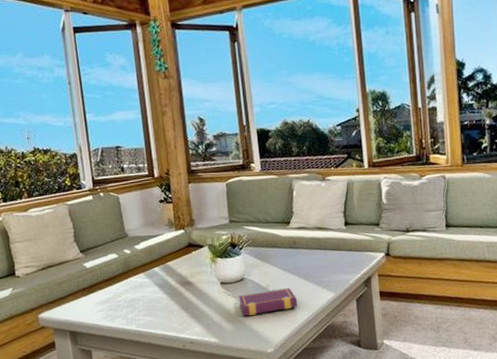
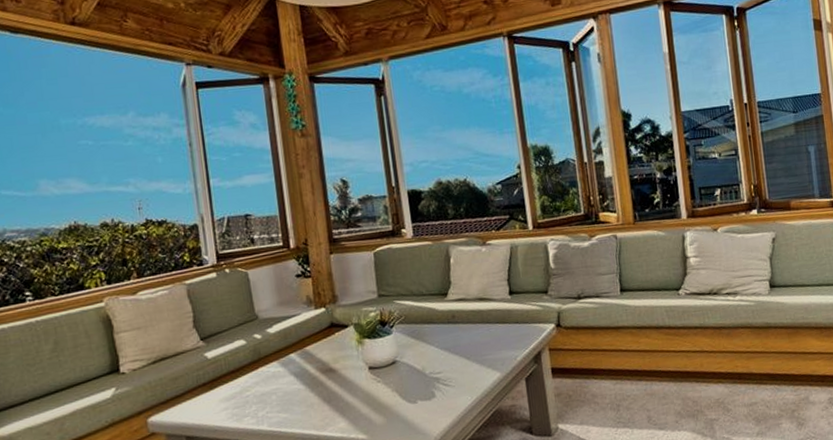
book: present [238,288,298,317] -> none [390,369,460,407]

